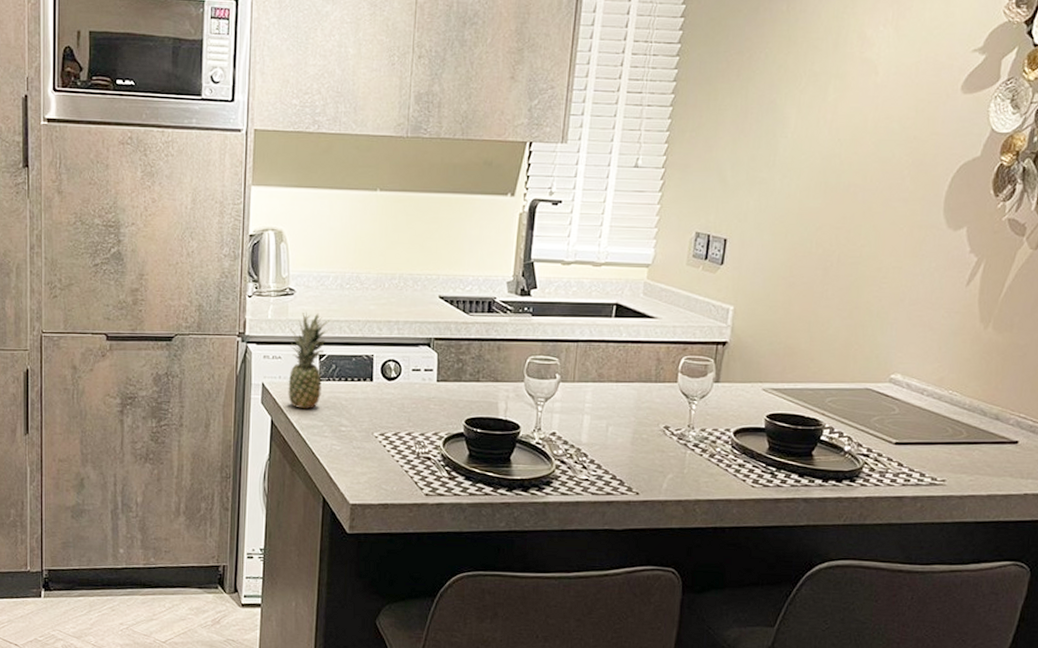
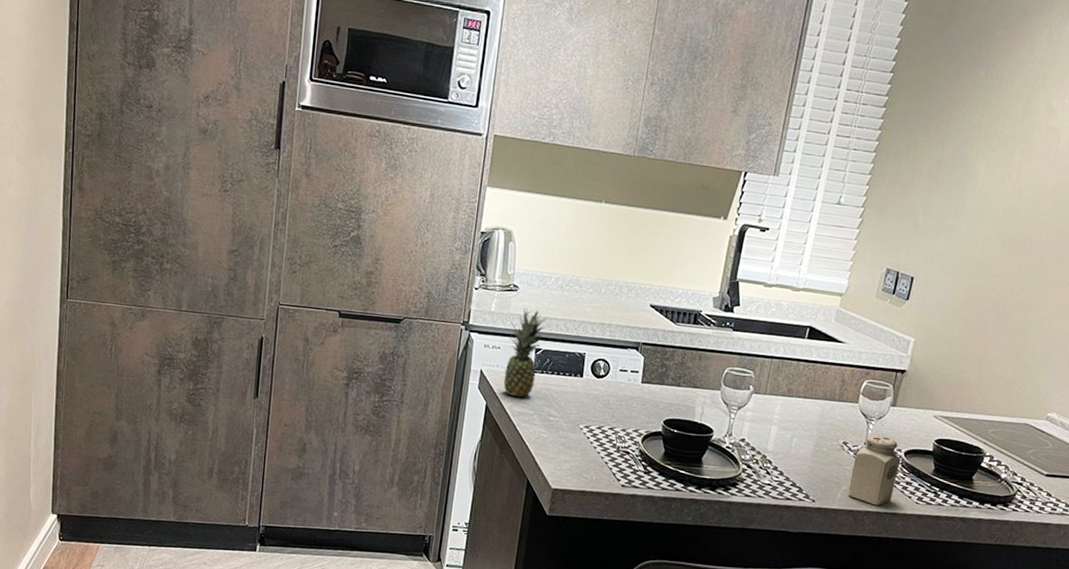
salt shaker: none [675,415,731,493] -> present [848,434,901,506]

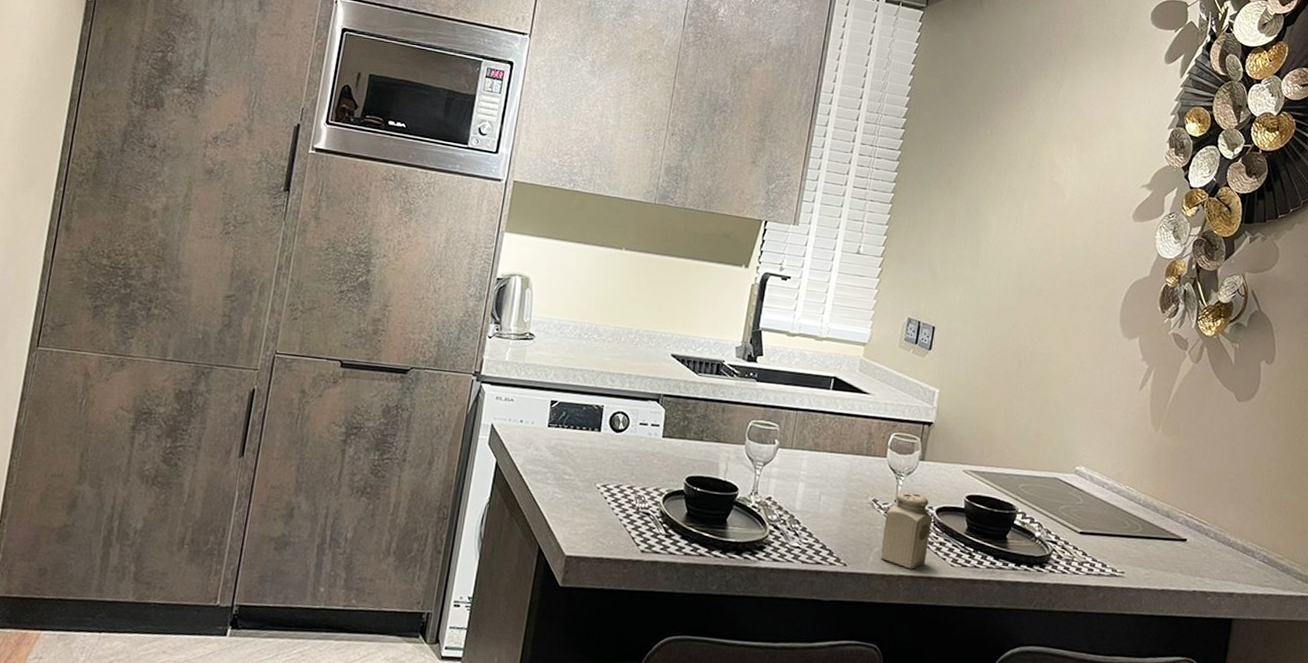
fruit: present [503,308,549,398] -> none [515,357,566,455]

